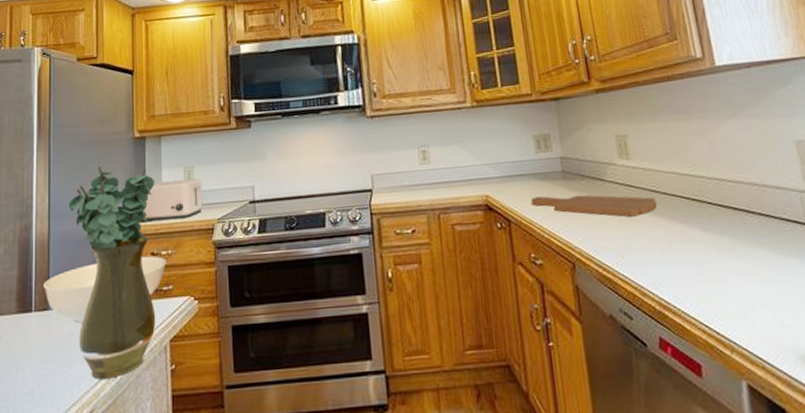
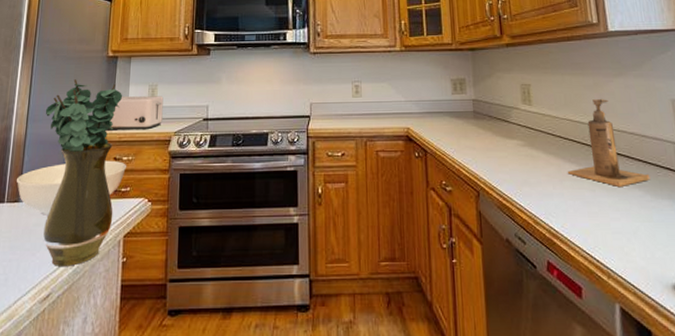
cutting board: present [531,194,657,218] -> none [445,132,552,156]
soap dispenser: none [676,145,775,247] -> present [567,98,651,186]

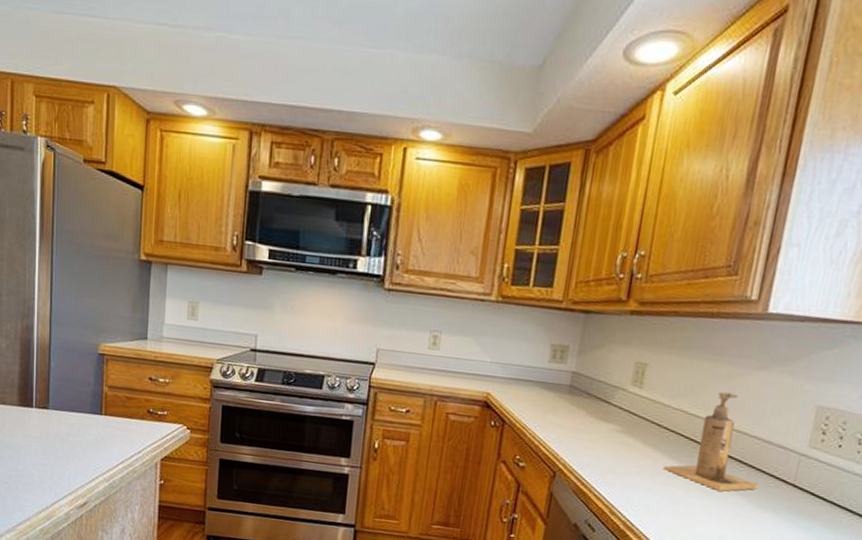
bowl: present [16,160,127,215] -> none [43,375,164,427]
vase: present [43,79,123,266] -> none [70,282,159,480]
toaster: present [108,96,164,131] -> none [142,310,205,353]

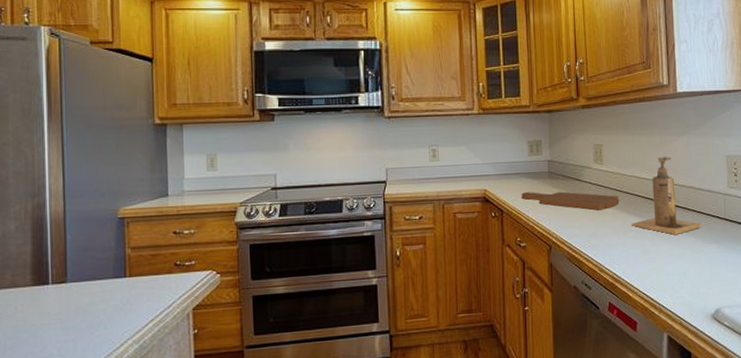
cutting board: none [530,404,655,444] -> present [521,191,619,211]

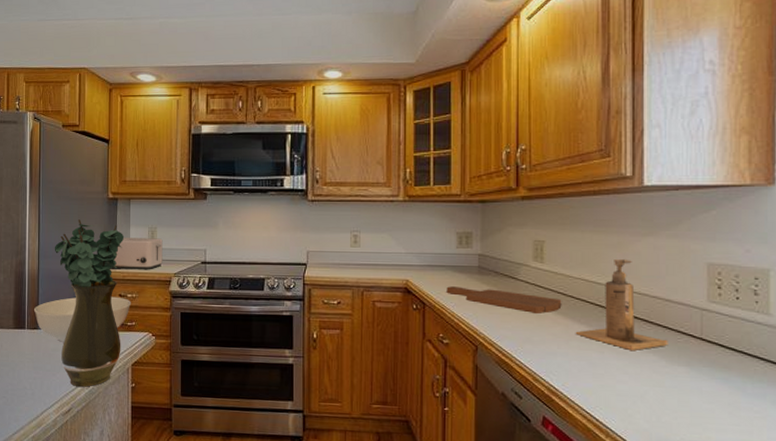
bowl: none [59,234,190,295] -> present [33,296,132,342]
vase: none [85,150,179,343] -> present [54,219,125,387]
toaster: none [163,165,226,204] -> present [112,238,163,270]

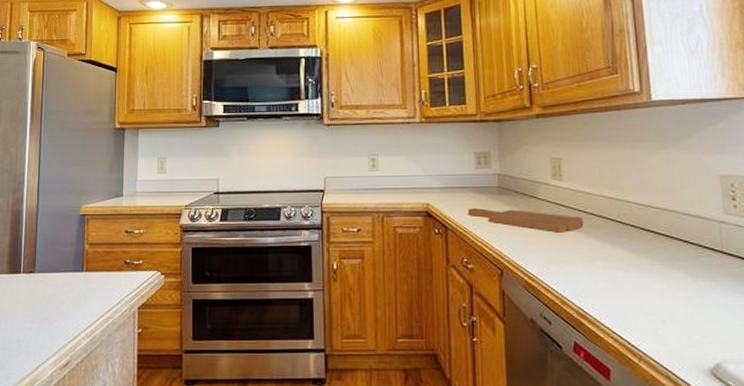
bowl: present [33,296,132,342] -> none [30,233,139,286]
vase: present [54,219,125,387] -> none [55,151,132,335]
toaster: present [112,238,163,270] -> none [118,169,173,204]
soap dispenser: present [575,258,668,350] -> none [599,173,691,267]

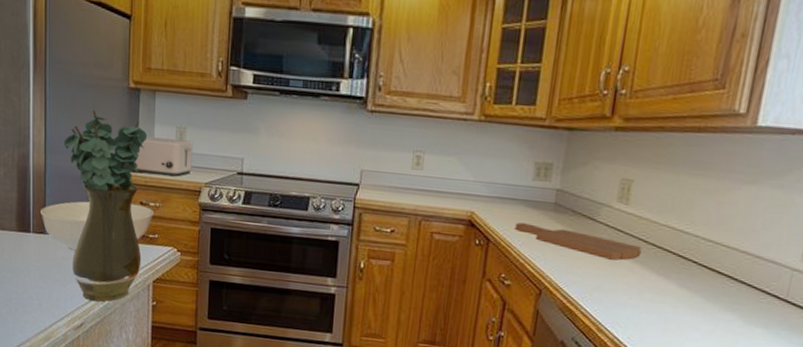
bowl: none [30,233,139,286] -> present [39,201,155,251]
vase: none [55,151,132,335] -> present [63,110,148,302]
toaster: none [118,169,173,204] -> present [132,136,193,177]

